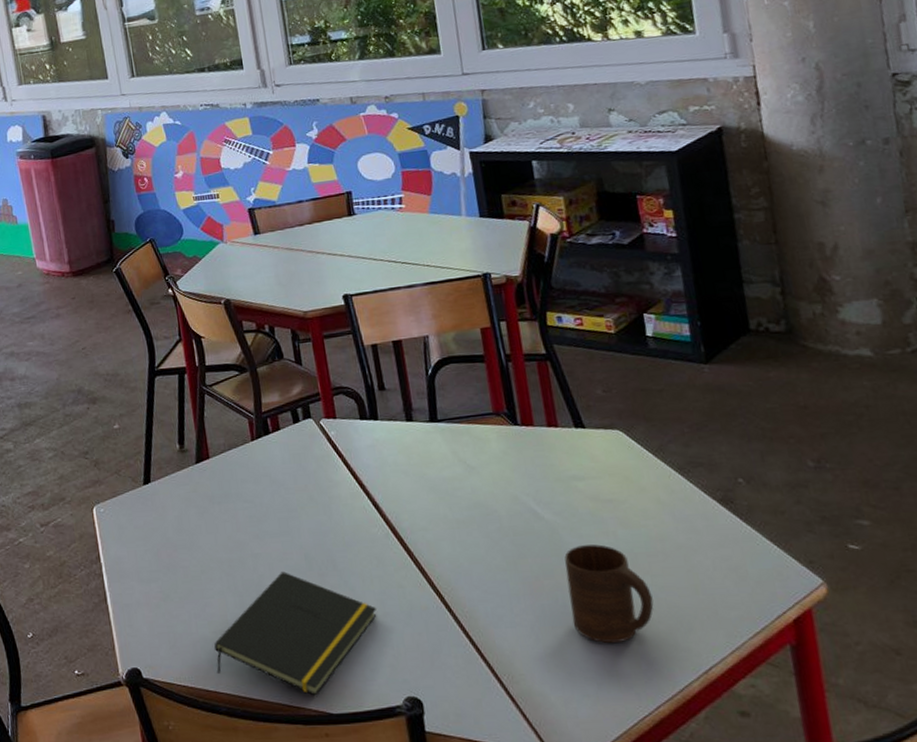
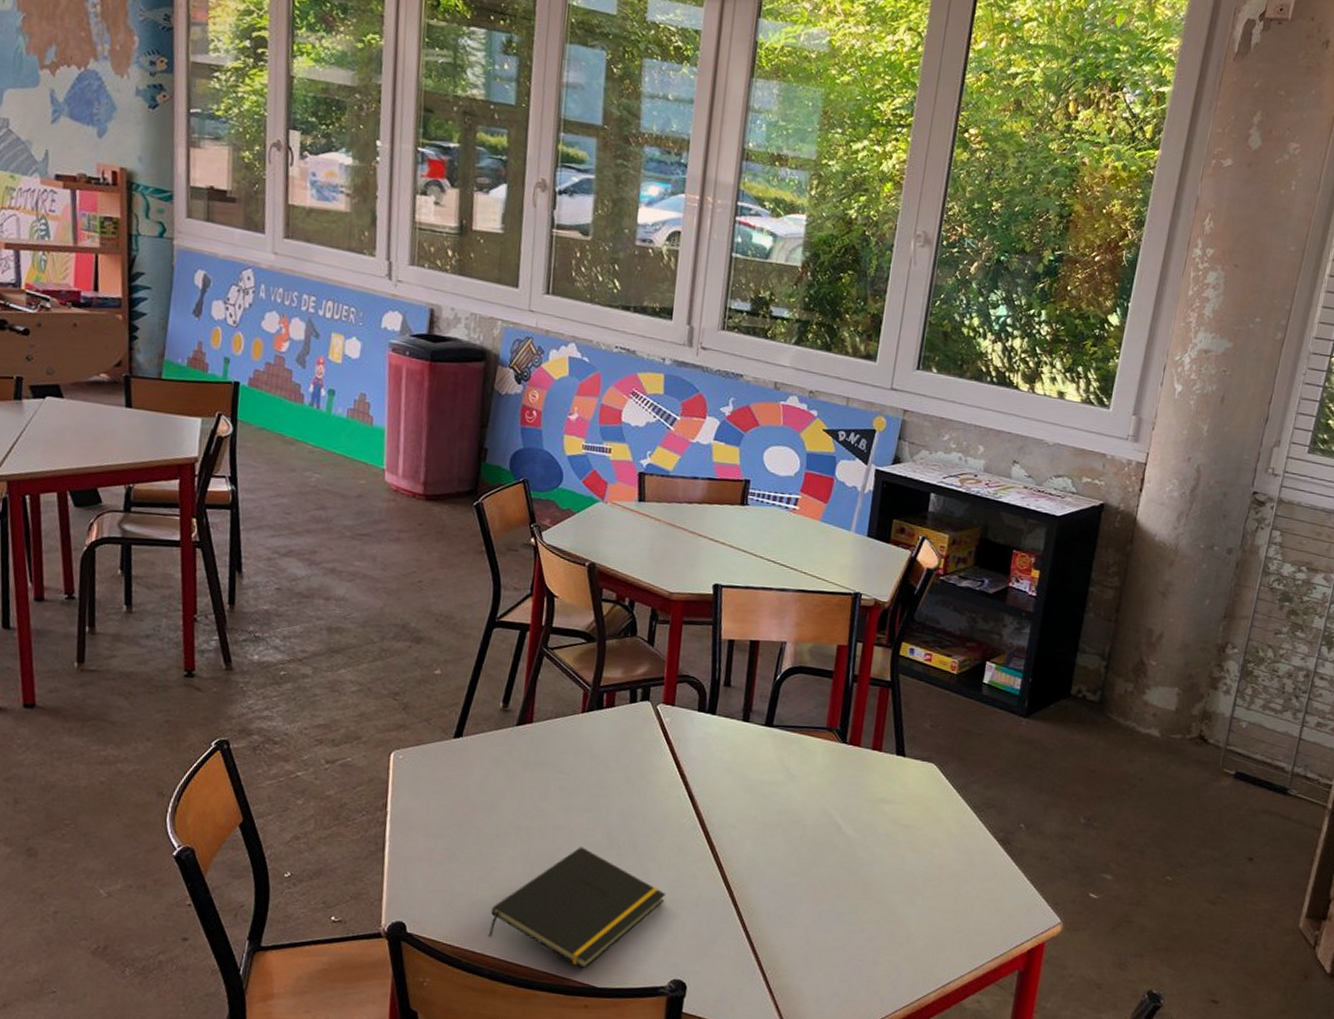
cup: present [564,544,654,644] -> none [843,862,919,953]

